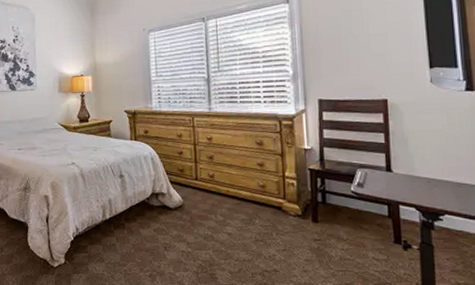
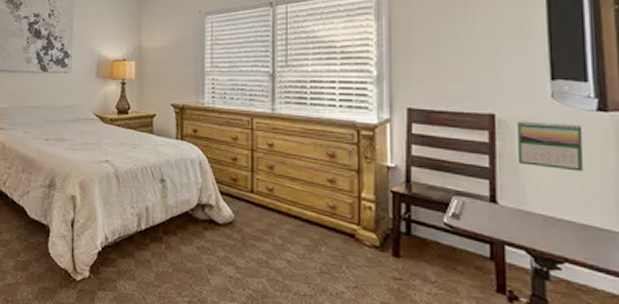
calendar: none [405,102,457,141] -> present [517,120,584,172]

